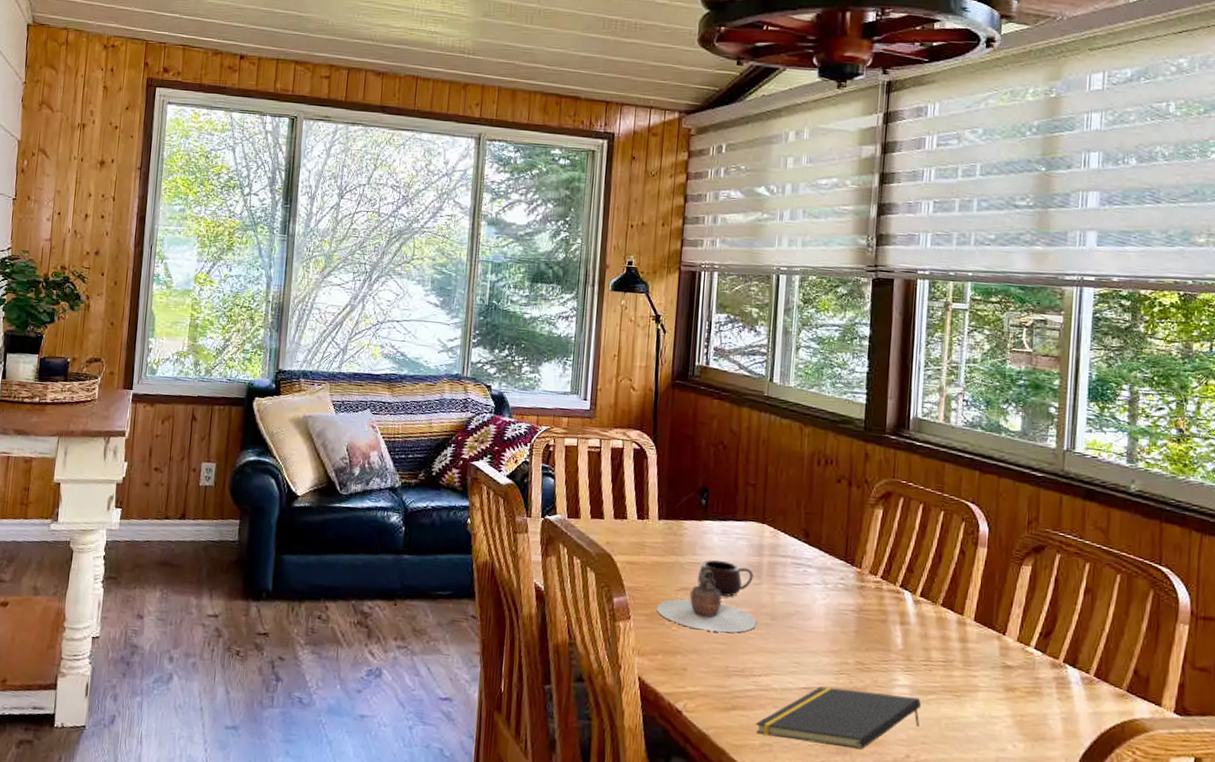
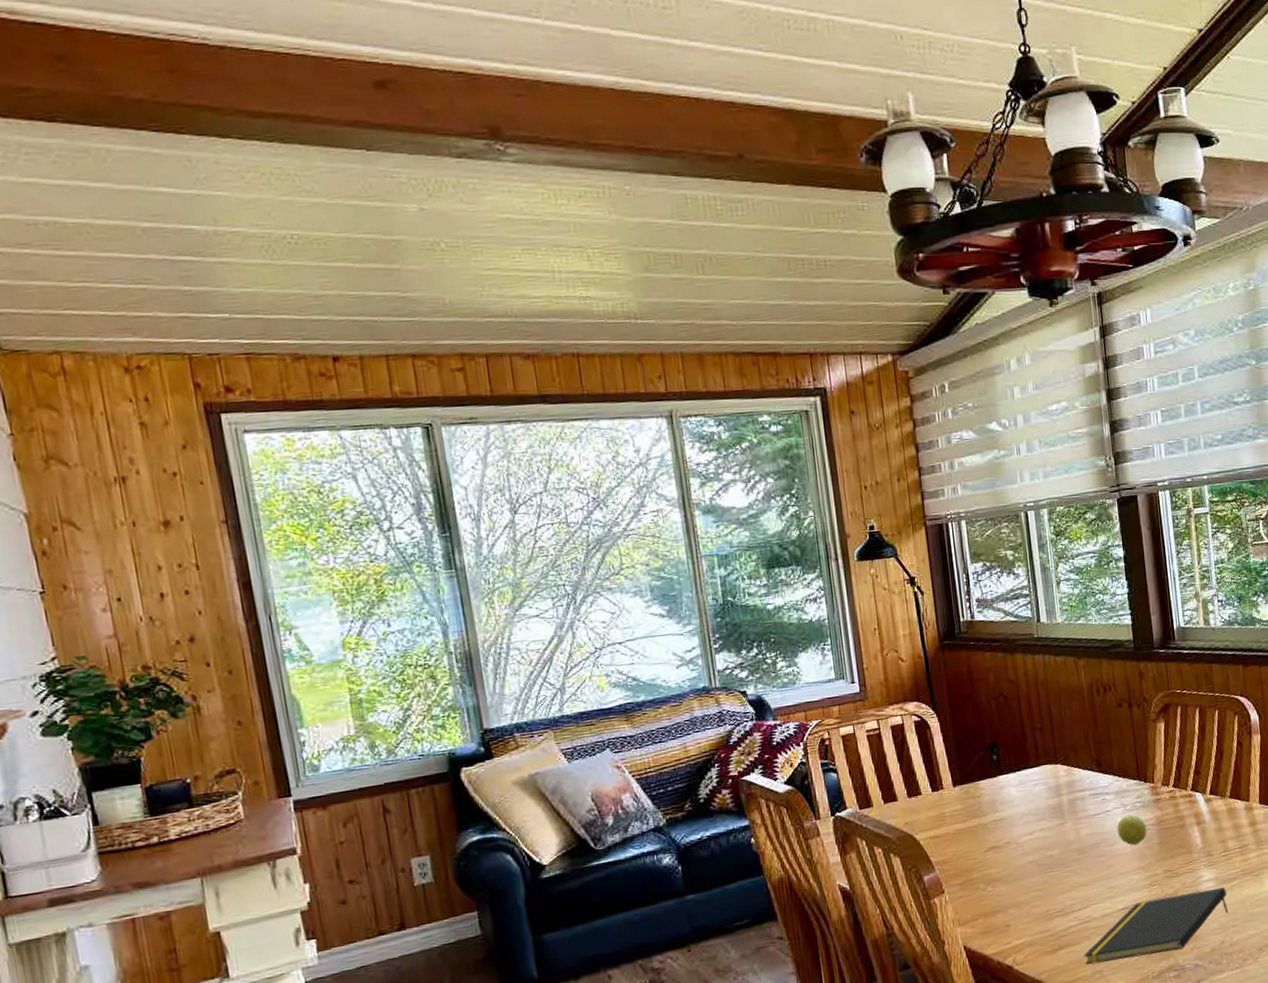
teapot: present [656,569,756,633] -> none [968,823,1067,885]
mug: present [697,560,754,597] -> none [1002,810,1057,846]
fruit: none [813,594,846,627] -> present [1116,814,1147,845]

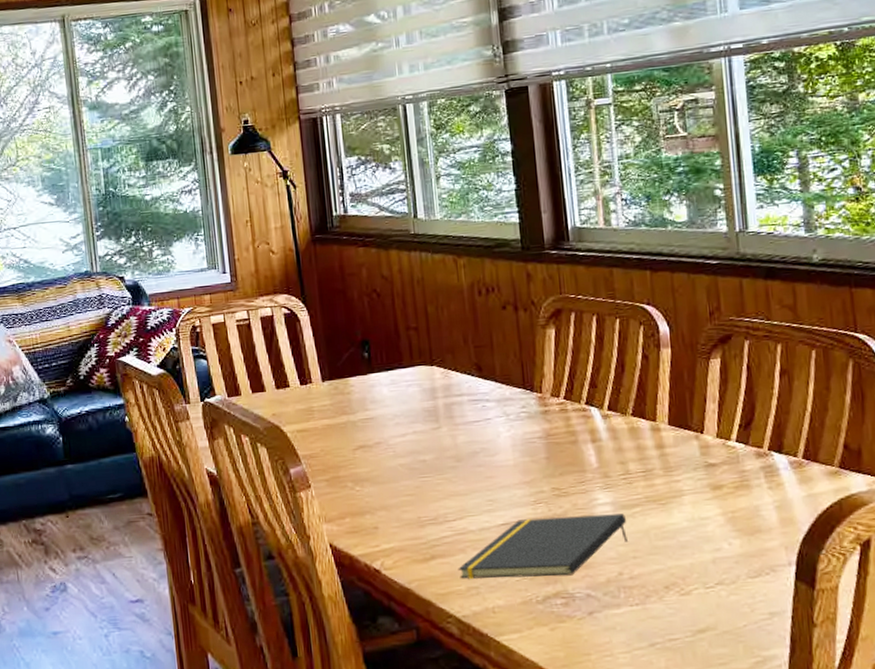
fruit: present [1116,814,1147,845] -> none [498,424,533,457]

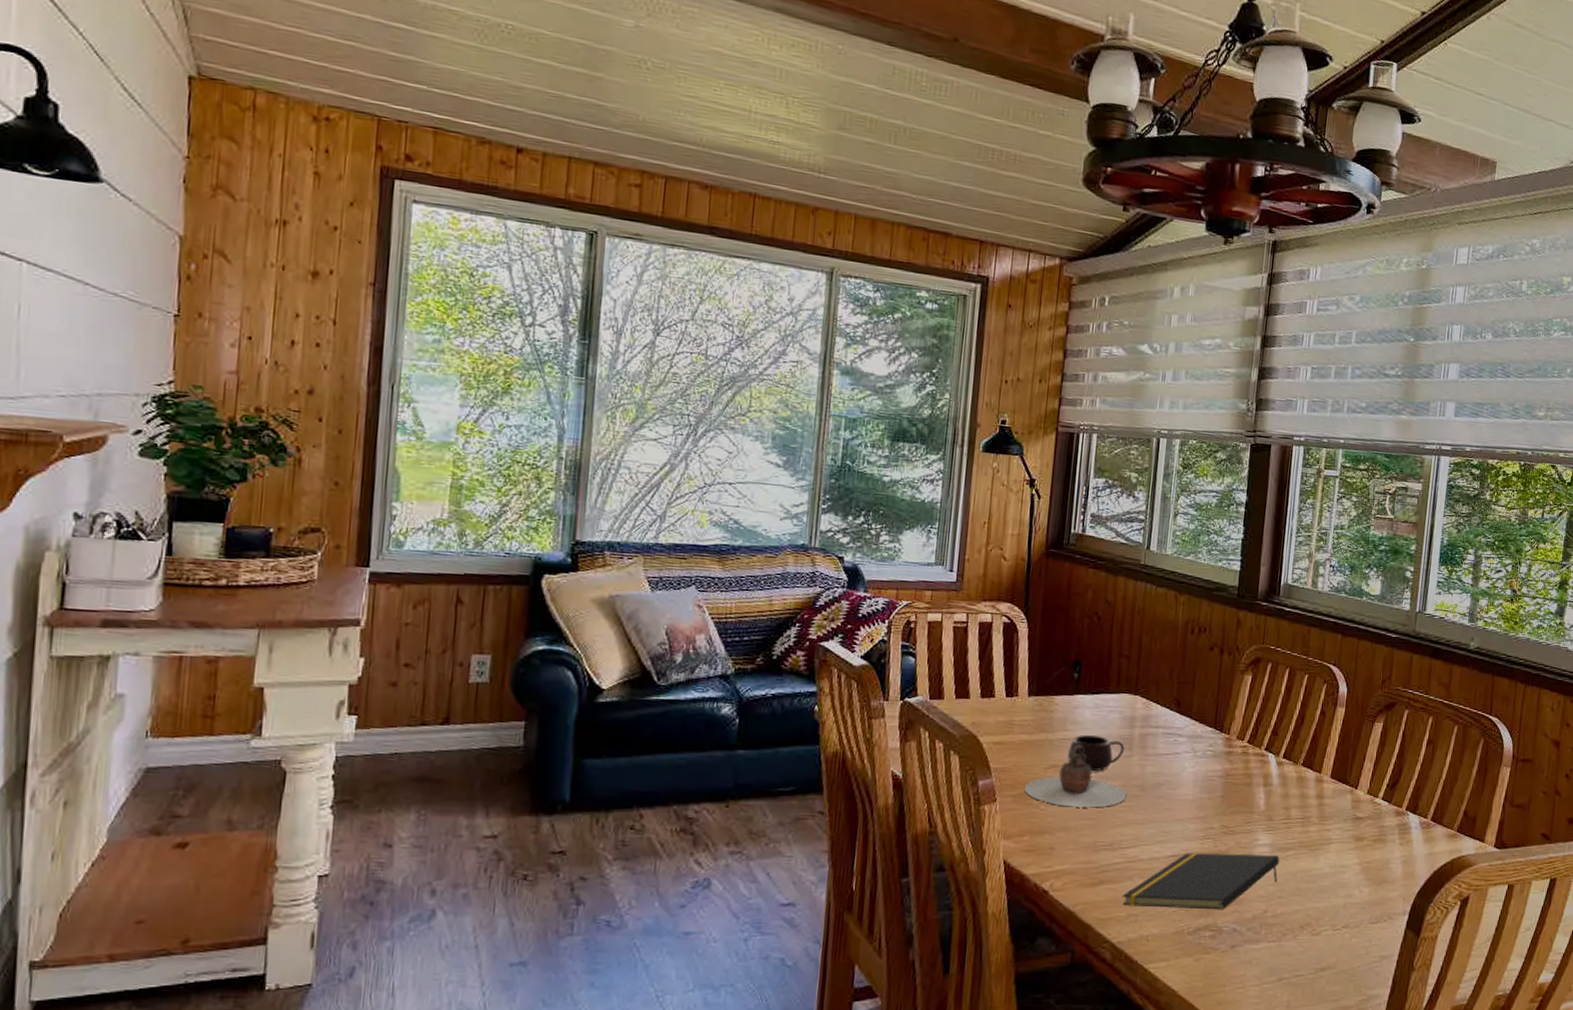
teapot: none [336,423,442,486] -> present [1024,745,1126,808]
mug: none [372,411,431,448] -> present [1067,734,1125,772]

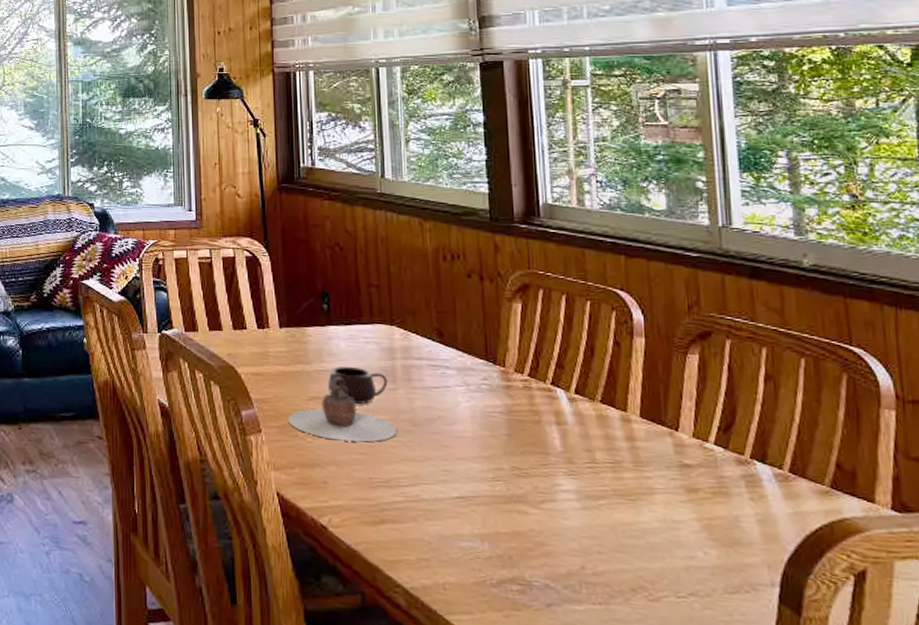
notepad: present [1122,853,1280,910] -> none [408,495,593,562]

